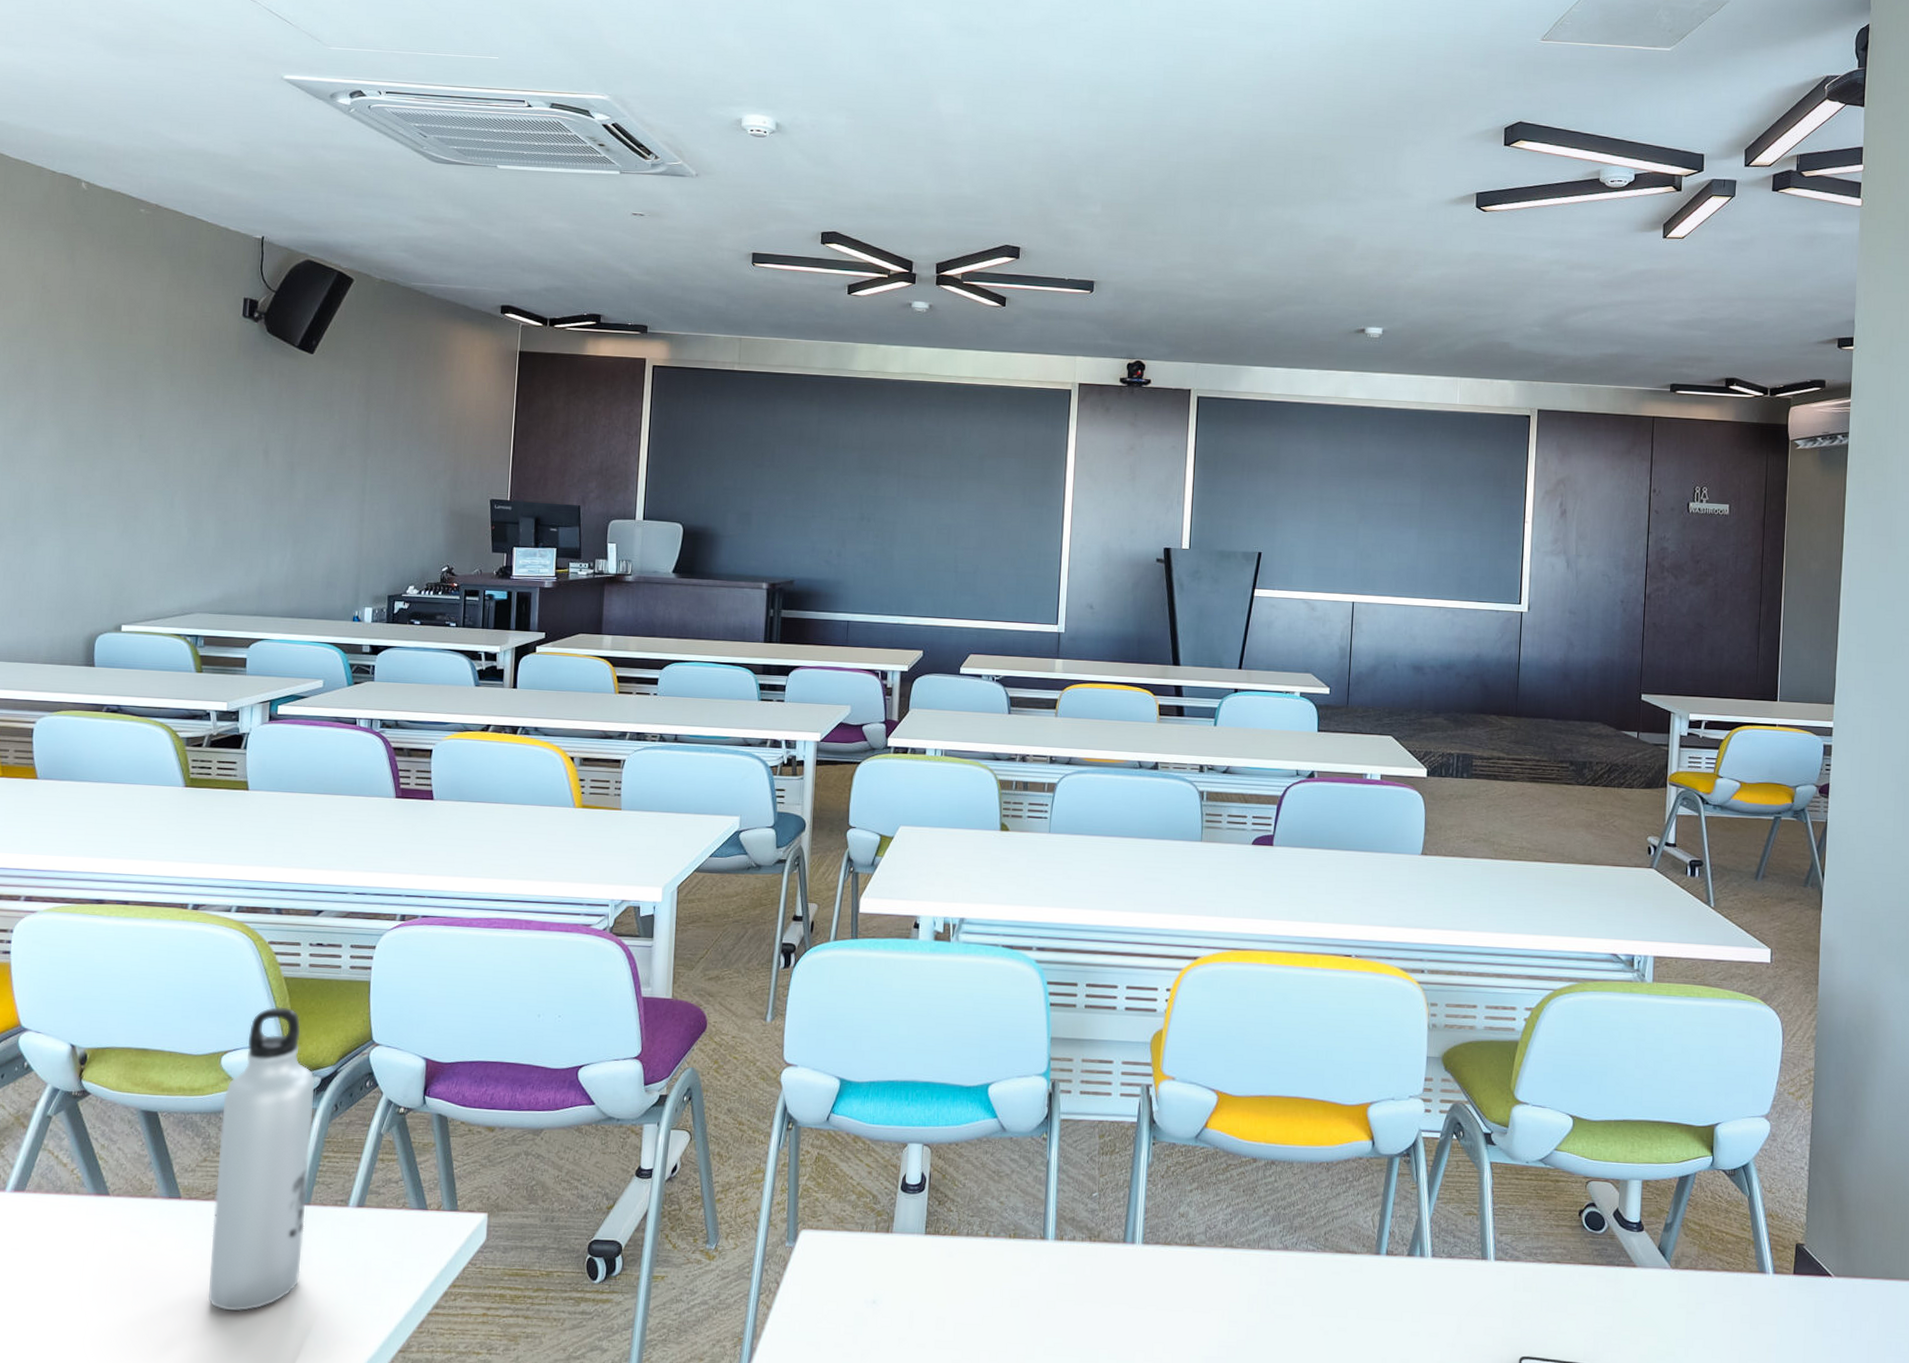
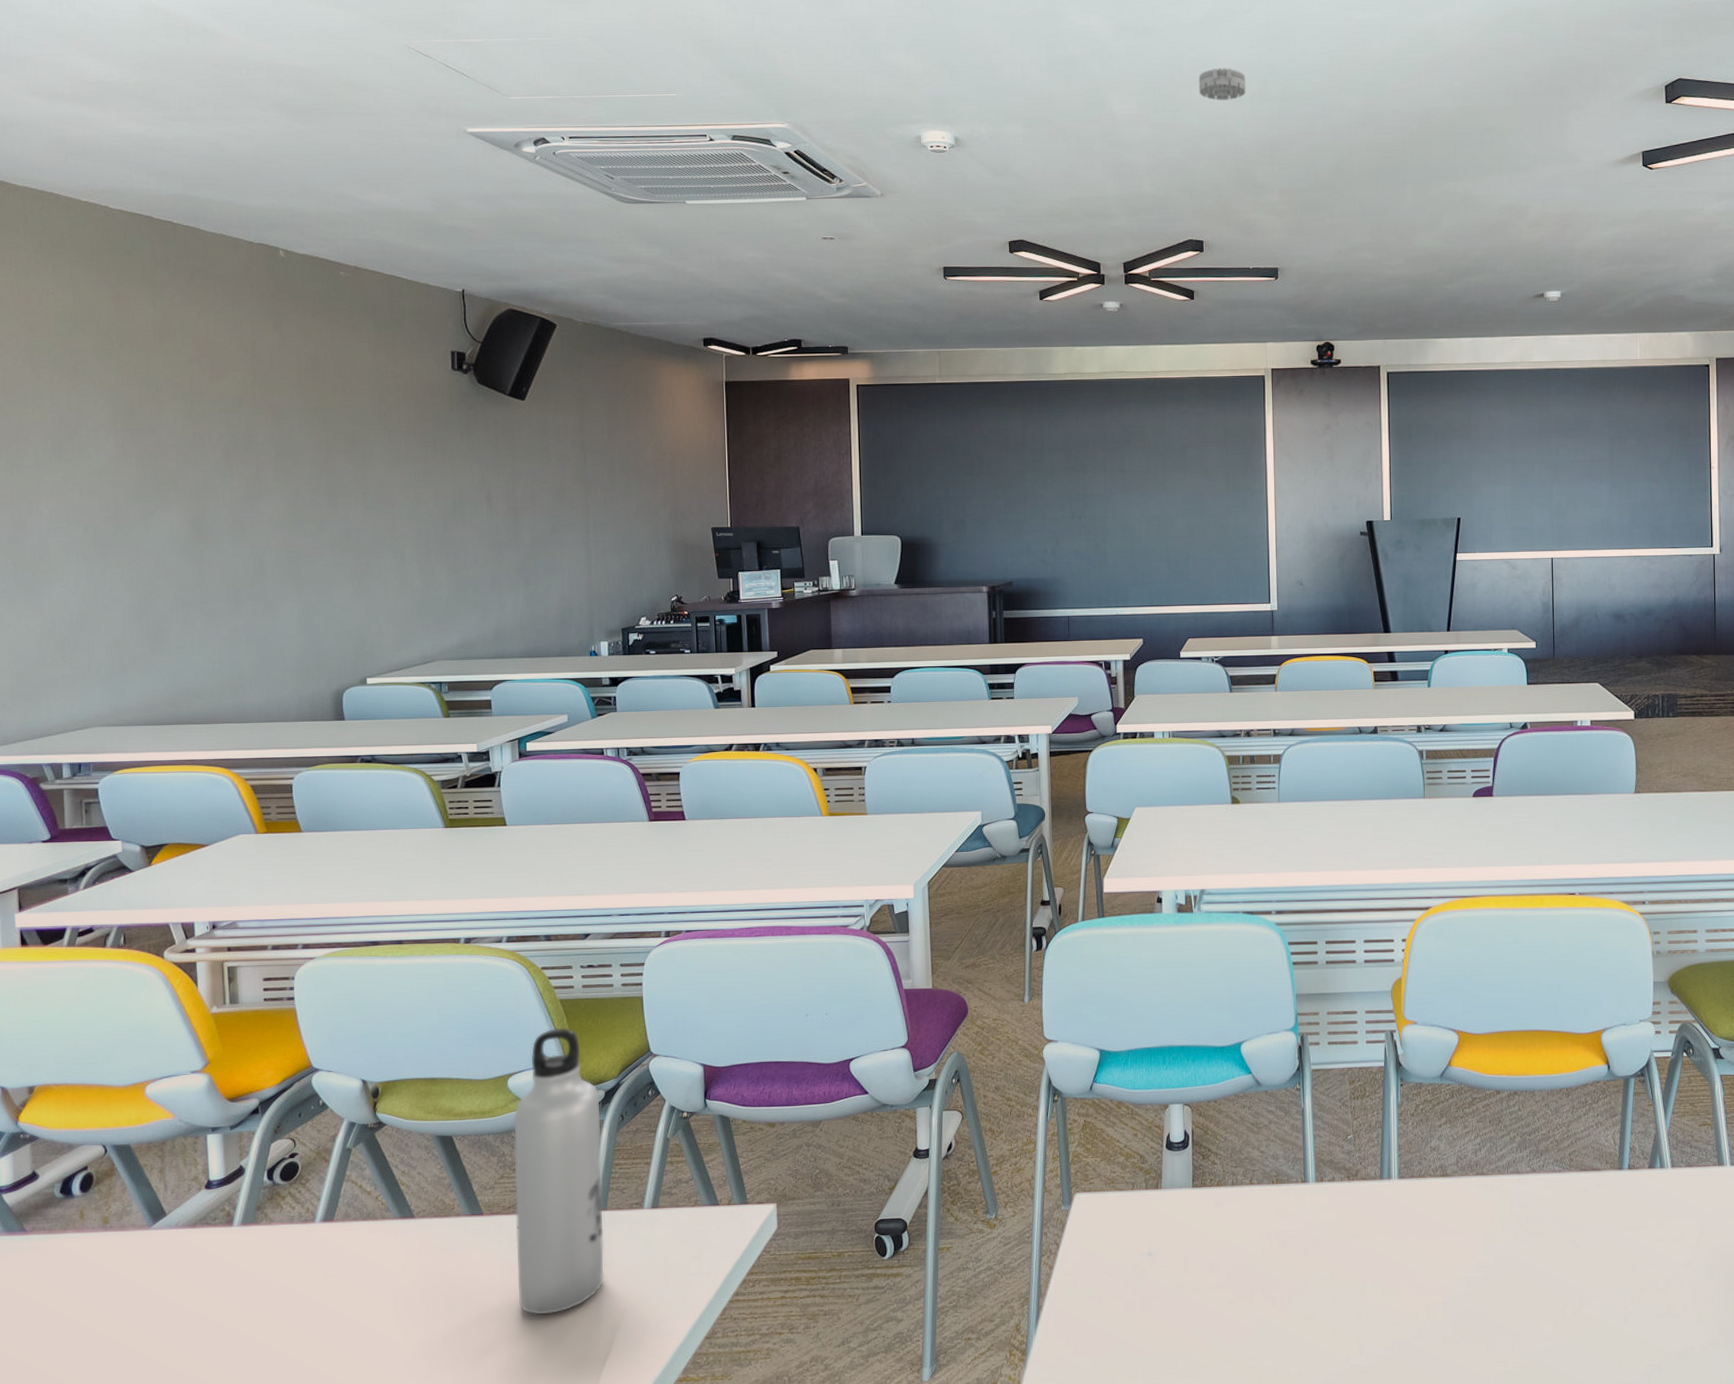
smoke detector: none [1028,74,1077,108] -> present [1198,68,1246,100]

